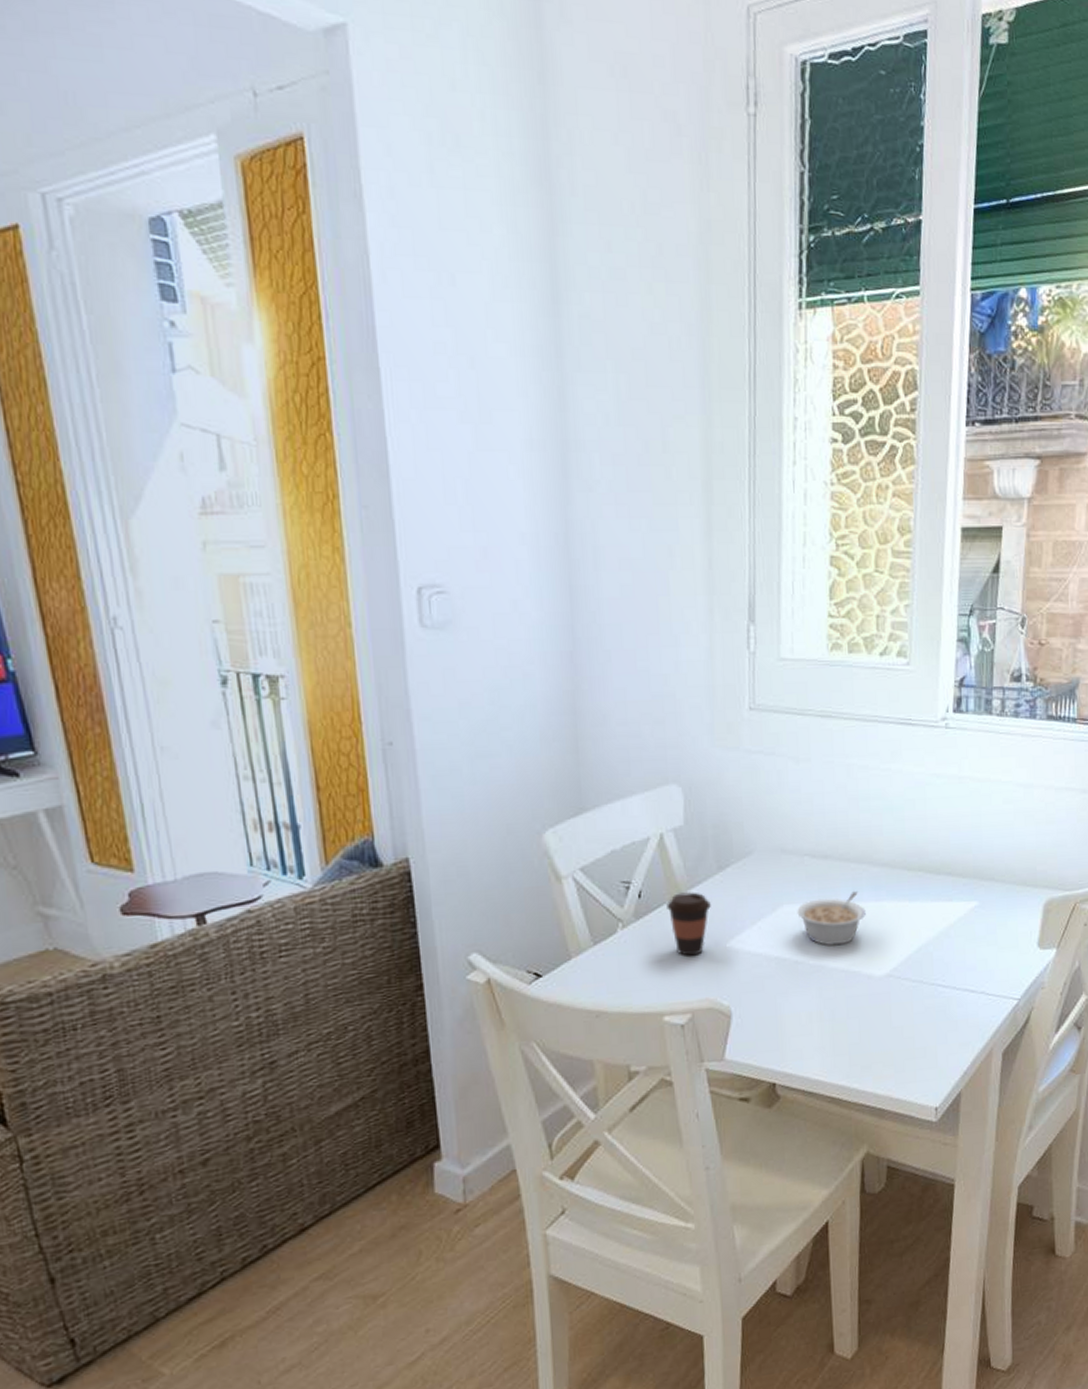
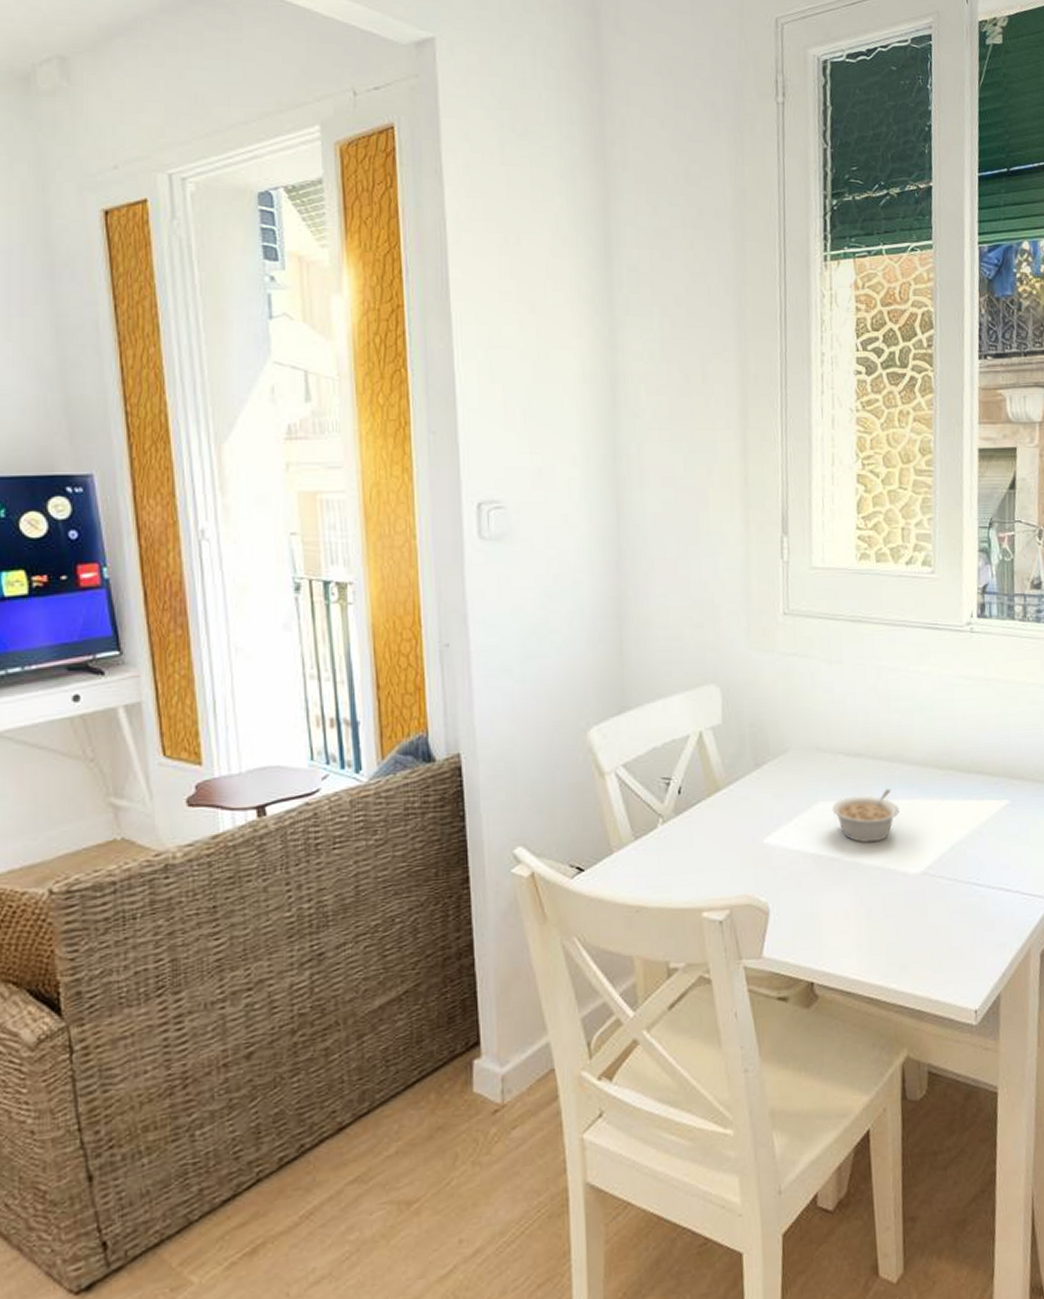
coffee cup: present [667,892,711,956] -> none [705,788,748,852]

